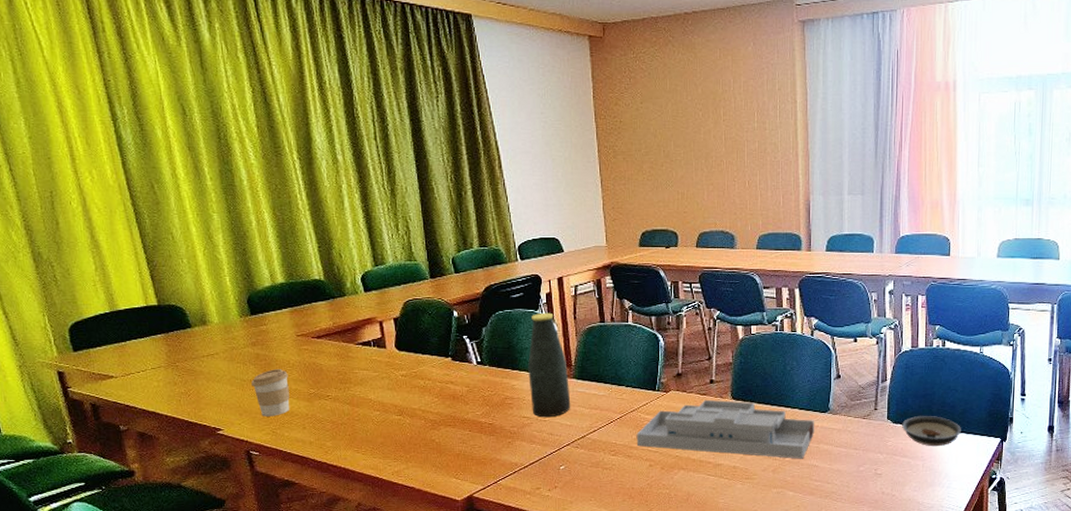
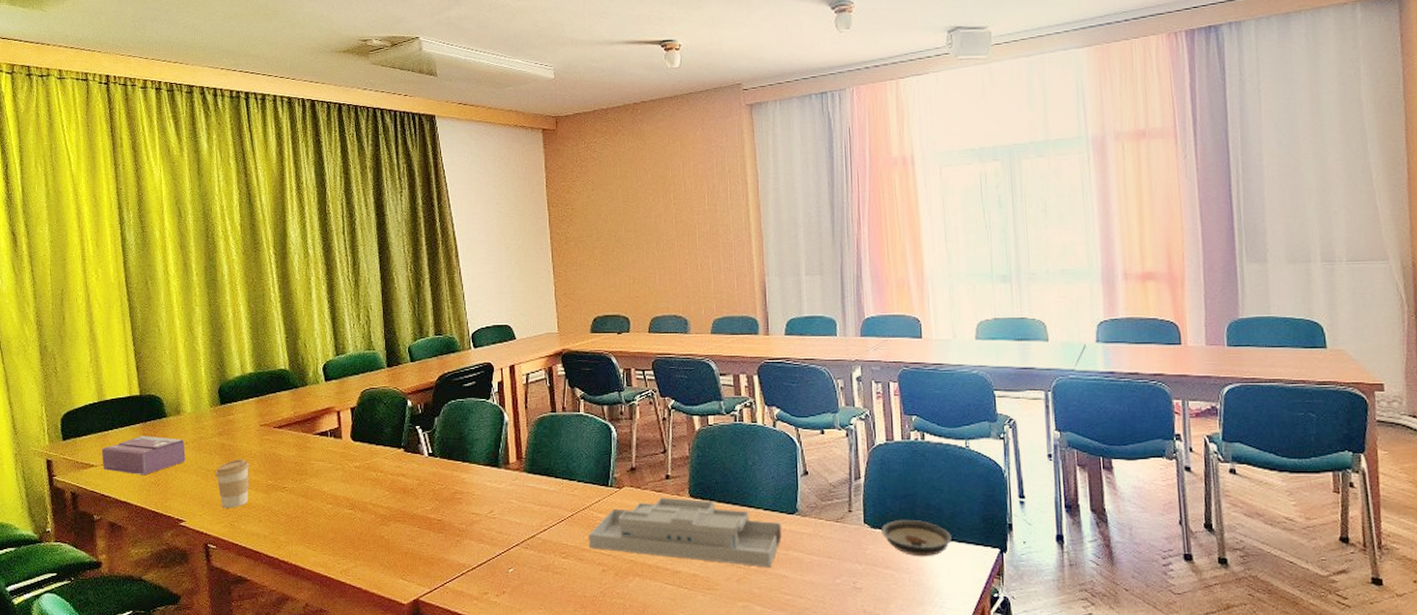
tissue box: none [120,346,217,386] -> present [101,435,186,476]
bottle: present [528,312,571,418] -> none [478,402,521,514]

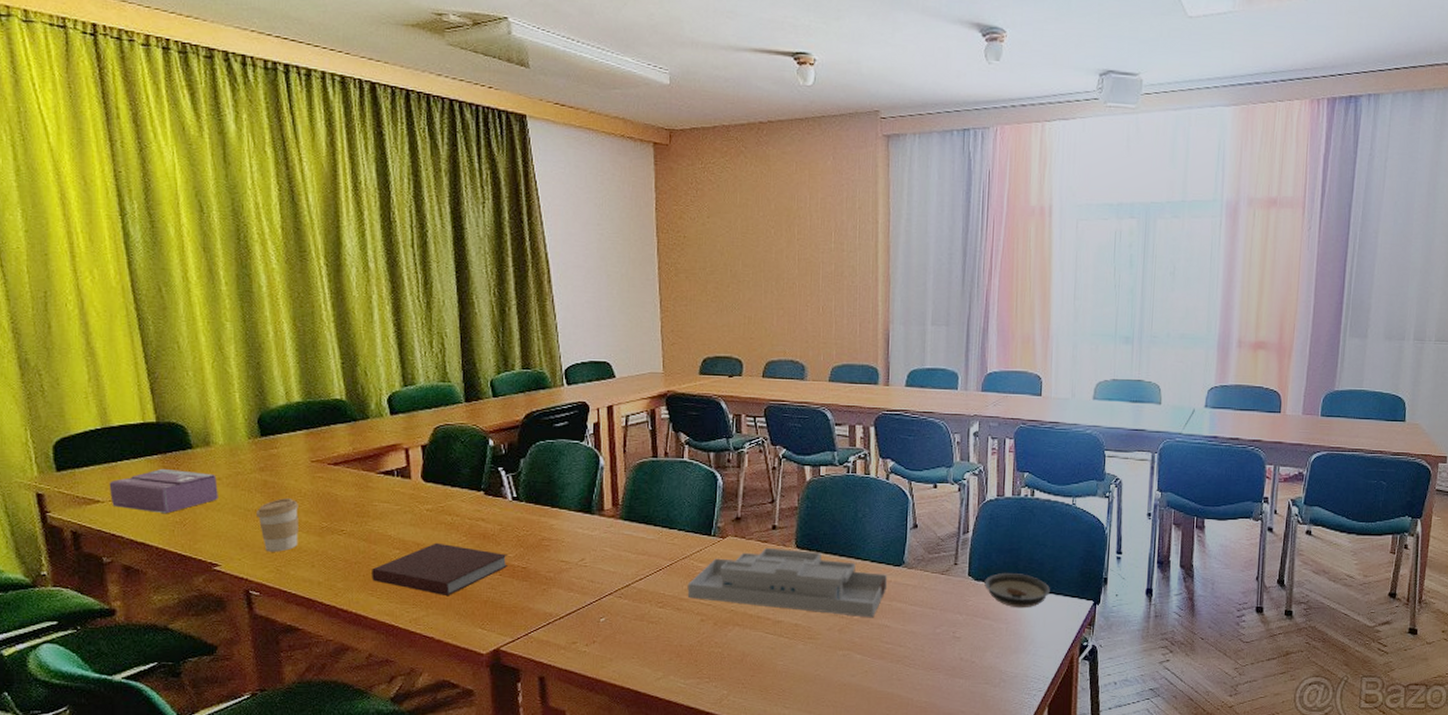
notebook: none [309,497,426,549] -> present [372,542,509,597]

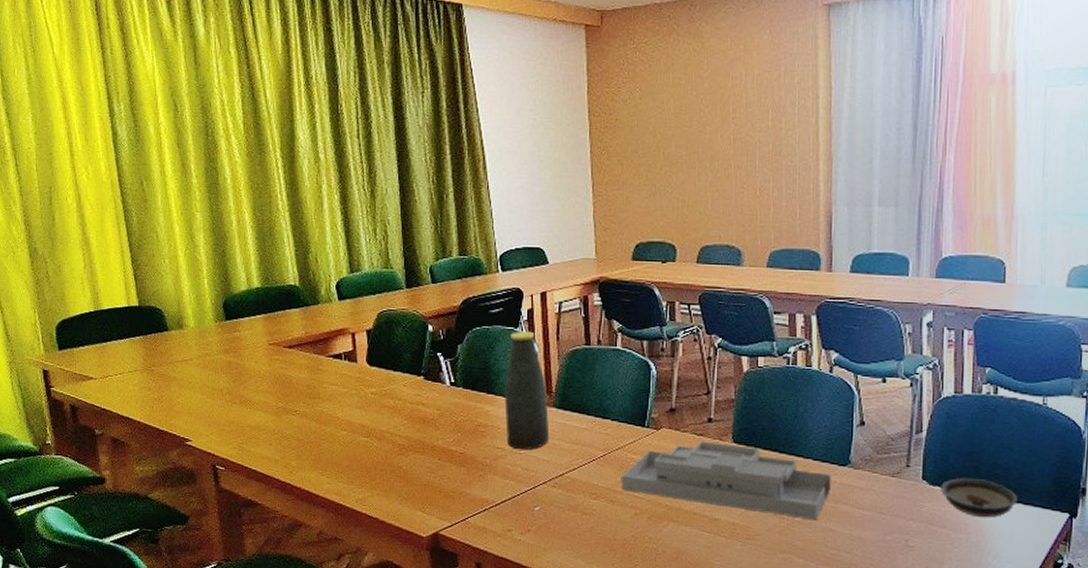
tissue box: present [109,468,218,514] -> none [100,348,190,391]
coffee cup: present [256,498,298,552] -> none [222,379,258,430]
notebook: present [372,542,509,597] -> none [322,425,447,479]
bottle: none [569,444,616,563] -> present [504,331,550,450]

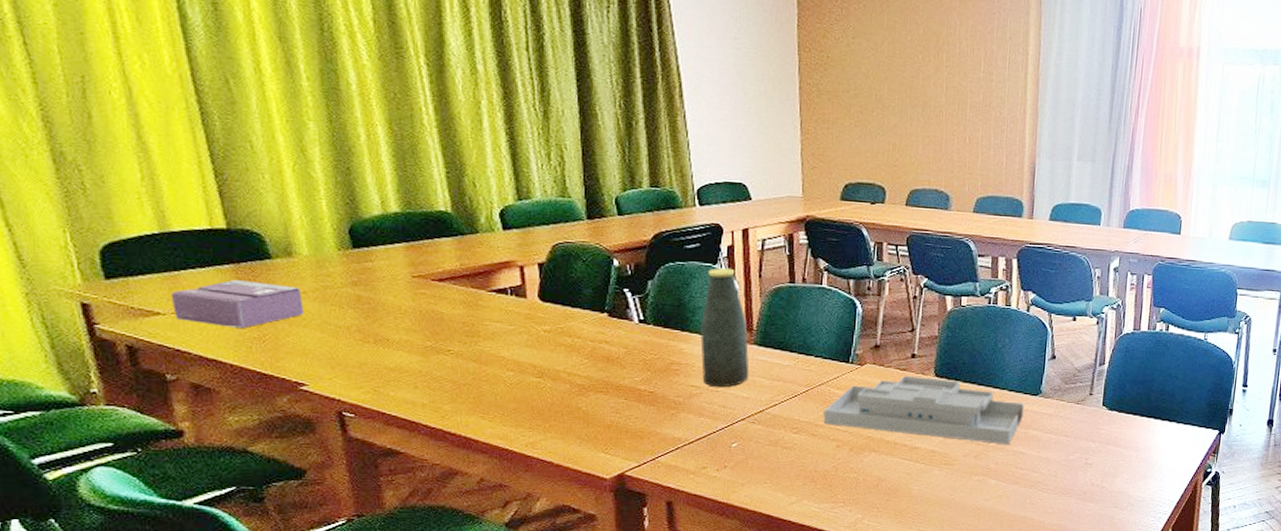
tissue box: none [100,348,190,391] -> present [170,279,304,329]
saucer: present [941,478,1017,518] -> none [1117,403,1179,437]

